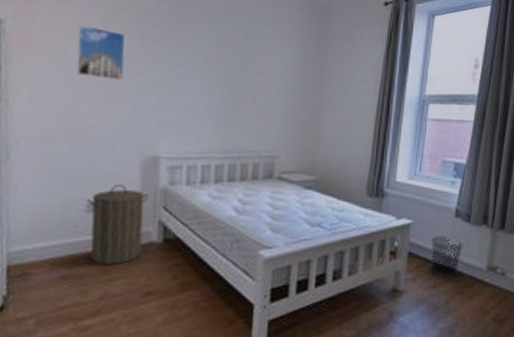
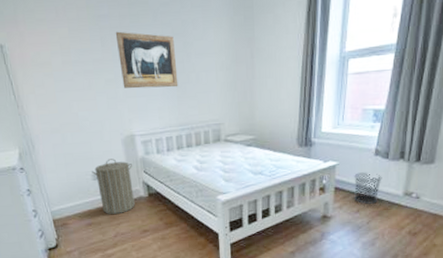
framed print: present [76,24,126,81] -> none [55,38,97,80]
wall art: none [156,30,232,106] -> present [115,31,179,89]

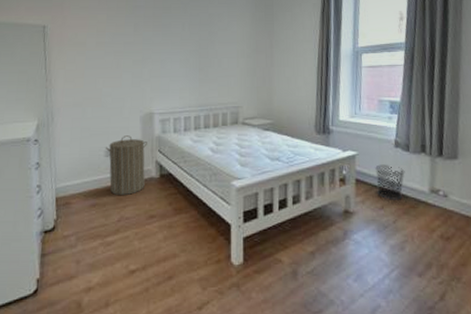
wall art: present [115,31,179,89] -> none [148,20,201,71]

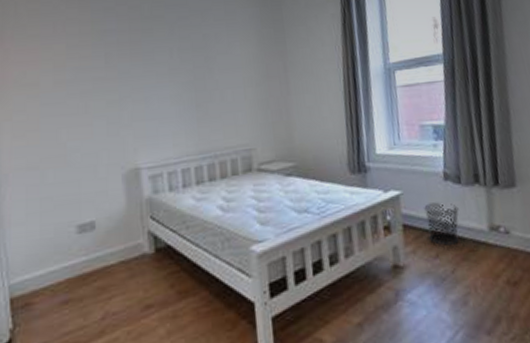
laundry hamper: present [105,135,147,195] -> none [76,201,135,284]

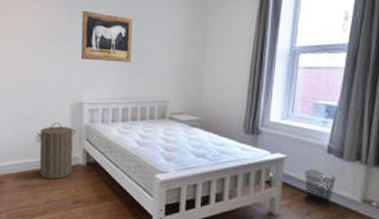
laundry hamper: none [76,201,135,284] -> present [36,123,76,179]
wall art: none [123,46,199,111] -> present [80,10,133,63]

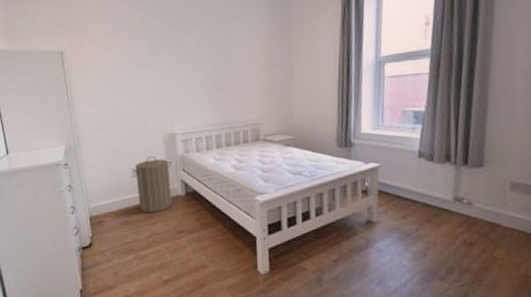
wall art: present [80,10,133,63] -> none [163,39,220,90]
waste bin: present [304,169,336,207] -> none [398,175,429,209]

